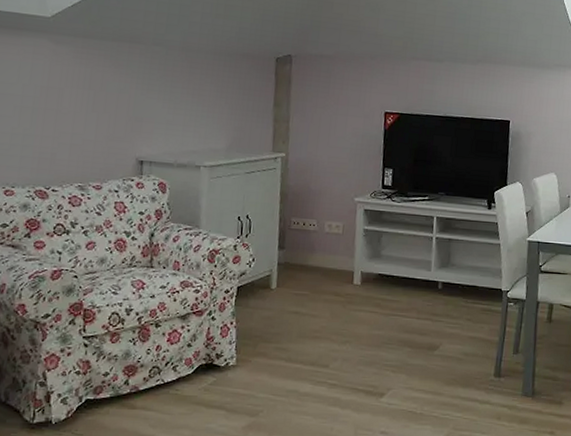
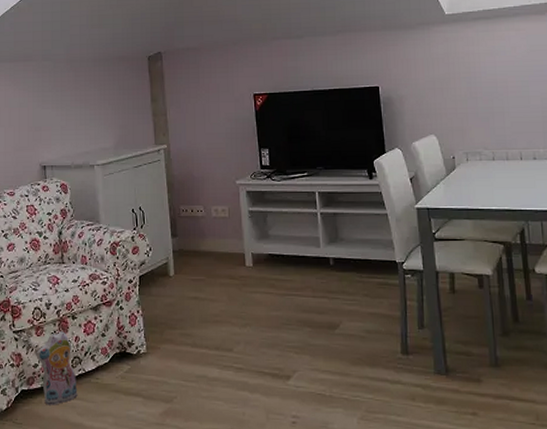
plush toy: none [108,339,153,416] -> present [36,331,78,405]

